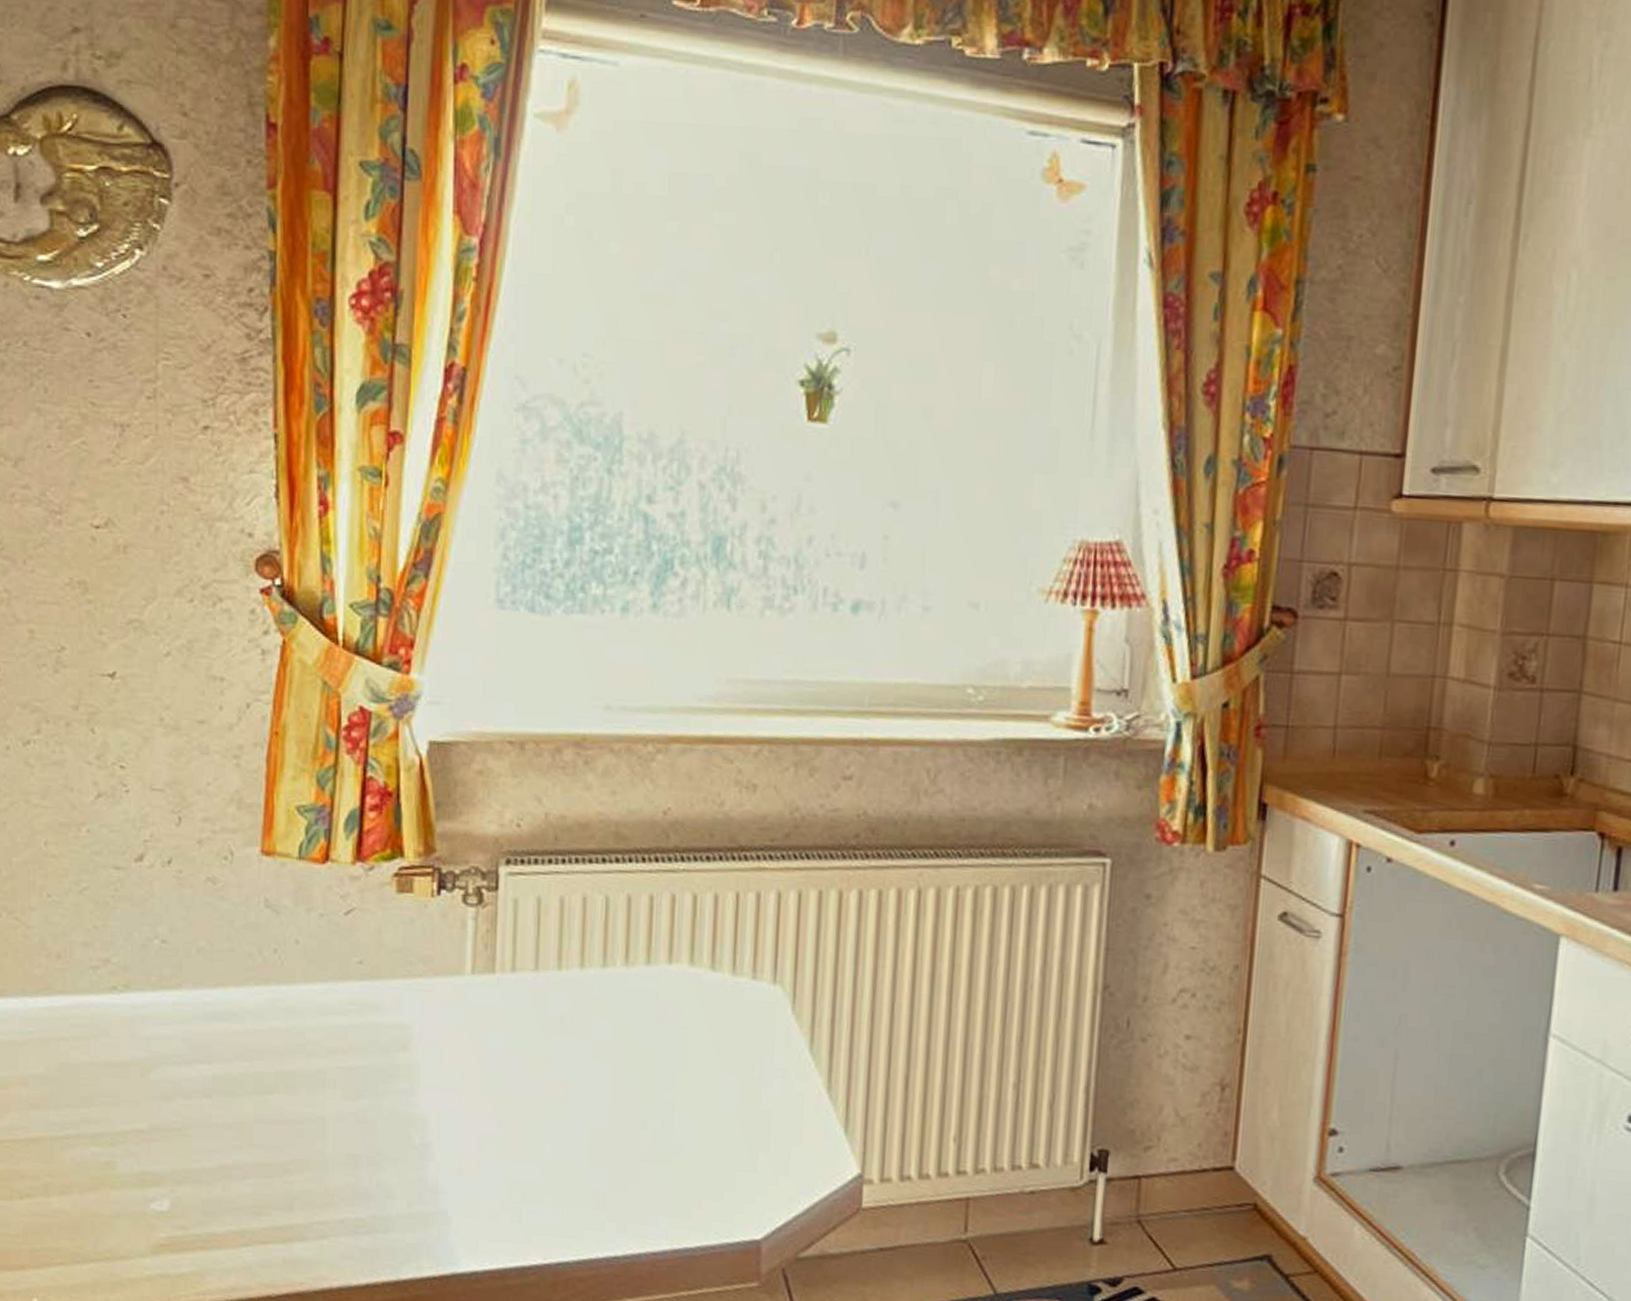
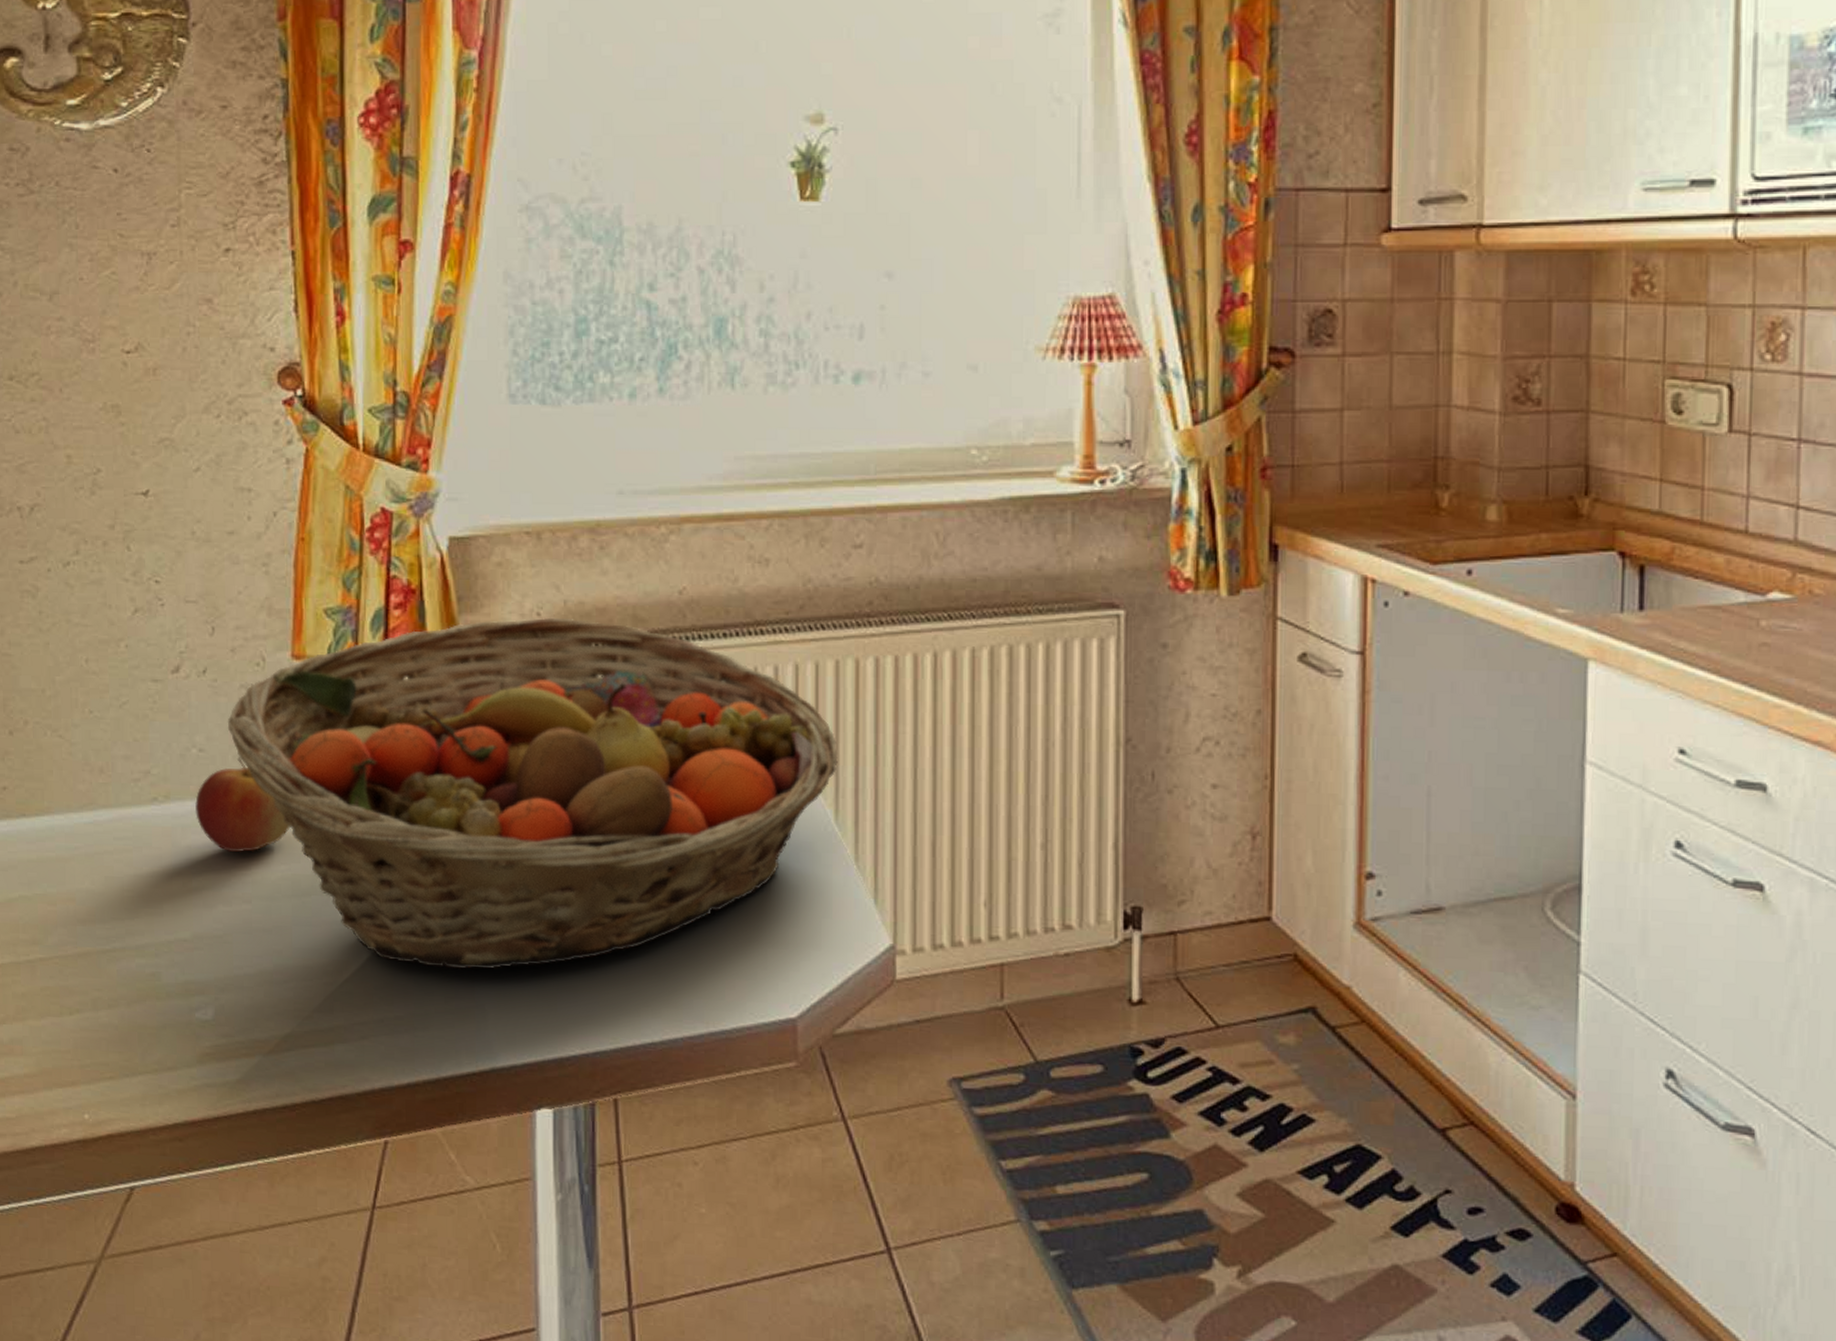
apple: none [156,951,254,1047] -> present [195,757,290,853]
fruit basket: none [192,829,816,1177] -> present [227,617,838,970]

